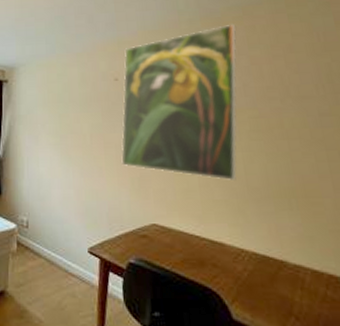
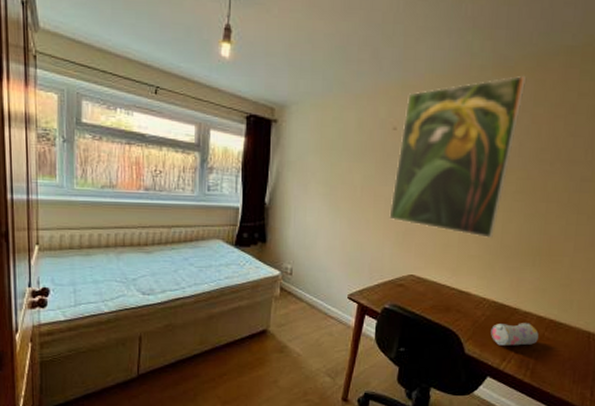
pencil case: none [258,279,321,309] -> present [491,323,539,346]

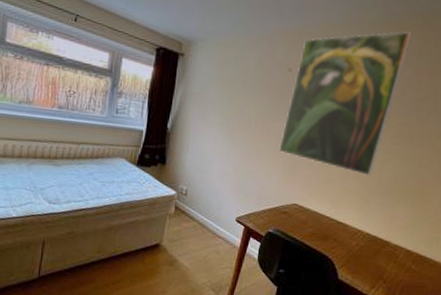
pencil case: present [491,323,539,346] -> none [363,254,406,276]

